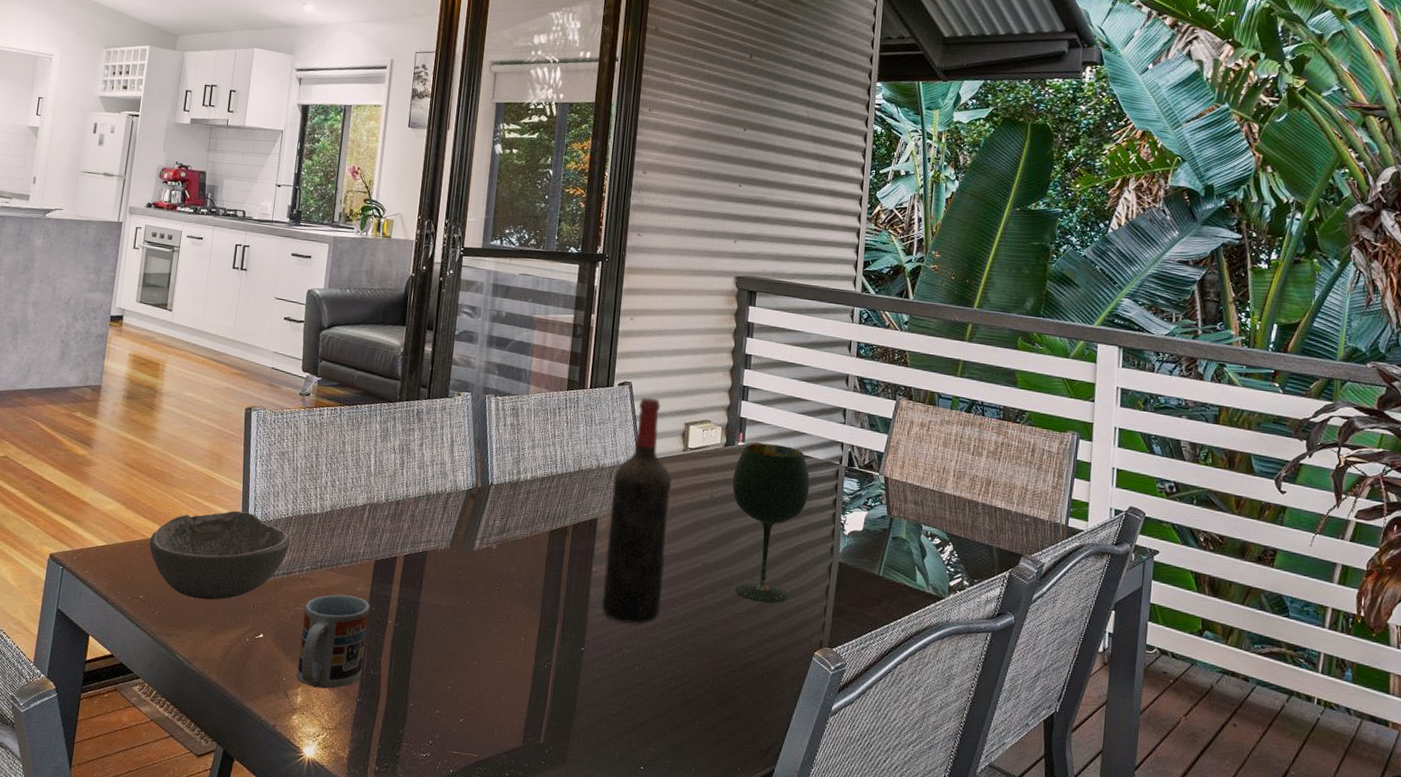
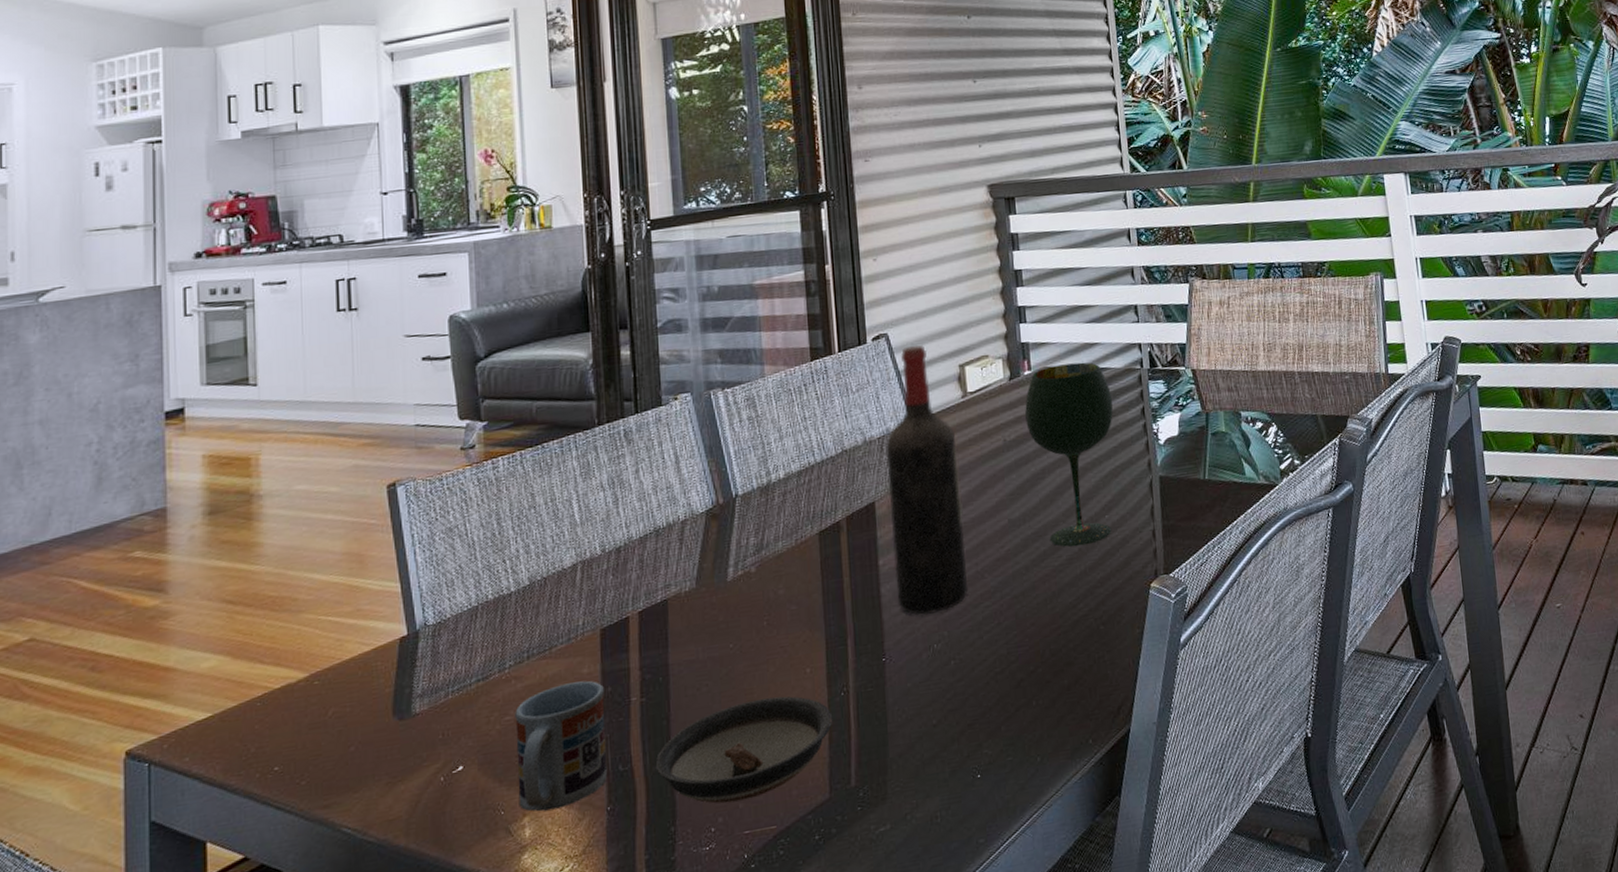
bowl: present [149,510,291,600] -> none [276,616,481,749]
saucer: none [396,649,535,727] -> present [655,696,833,804]

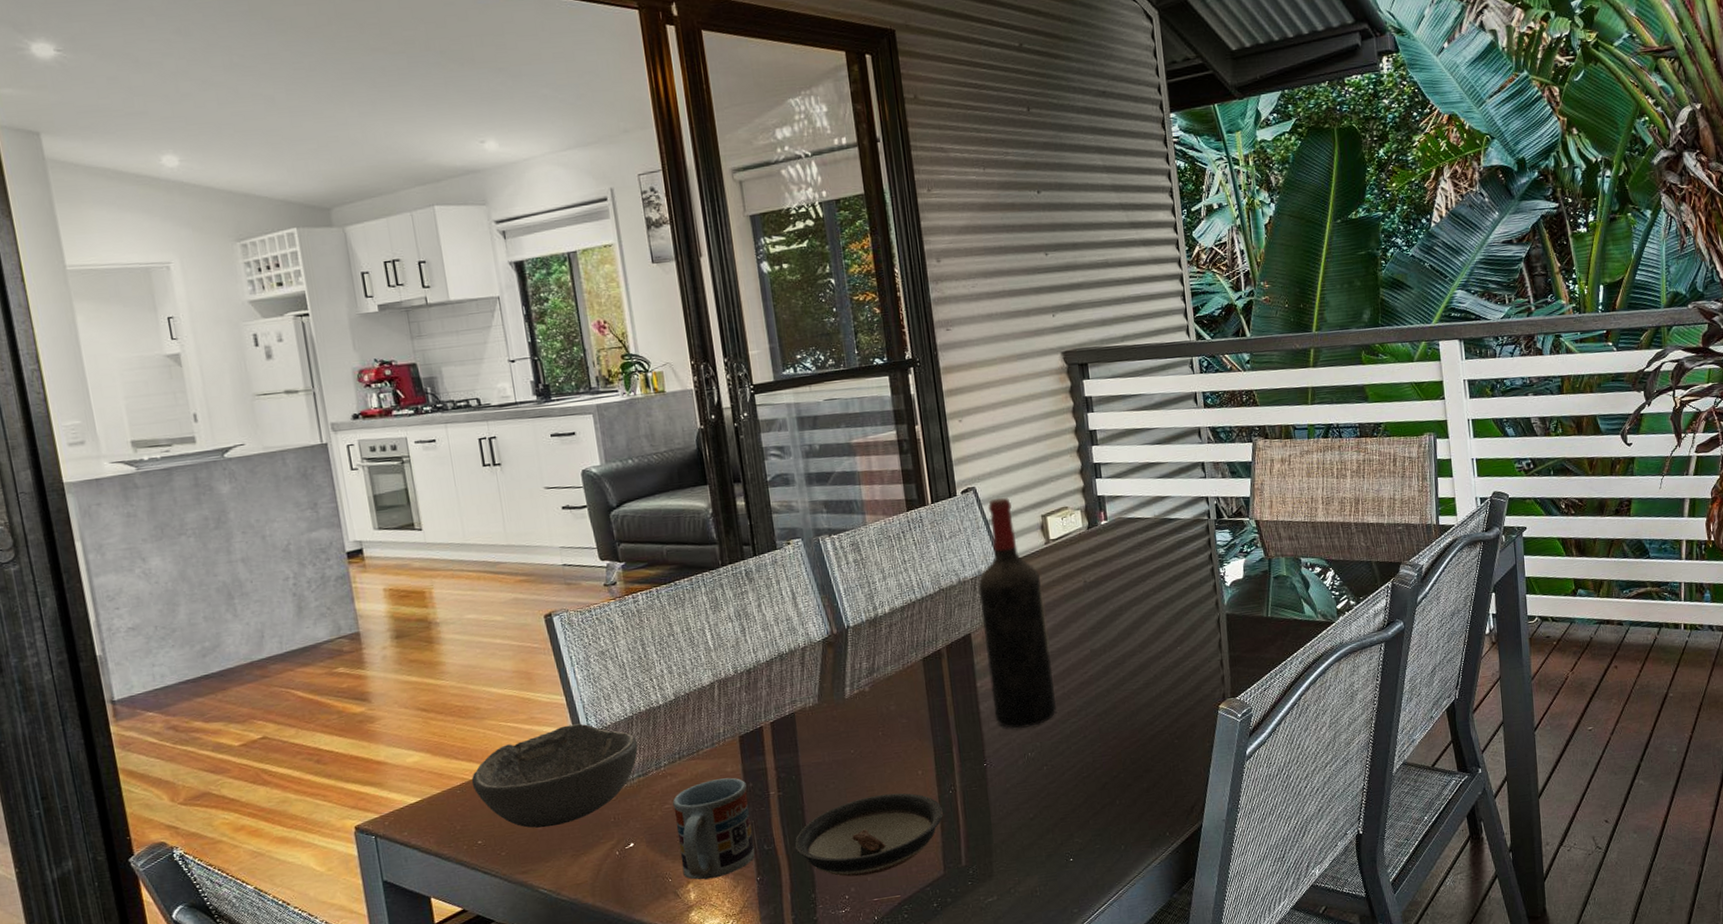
bowl: none [276,616,481,749] -> present [471,723,638,828]
wine glass: present [1025,362,1113,547] -> none [1102,513,1183,674]

